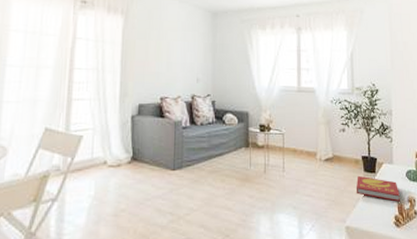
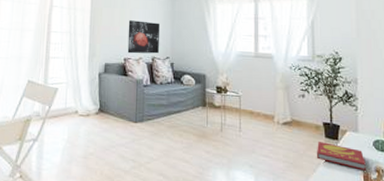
wall art: none [164,54,200,92] -> present [127,20,159,54]

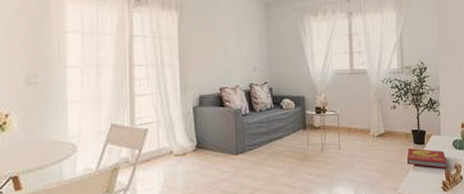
wall art: present [127,20,159,54] -> none [222,45,256,82]

